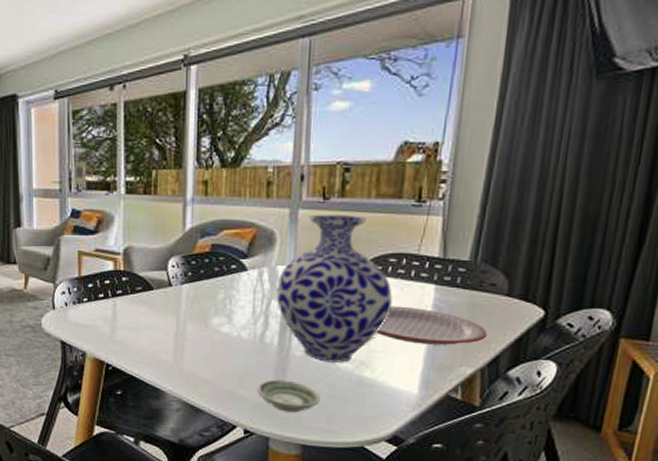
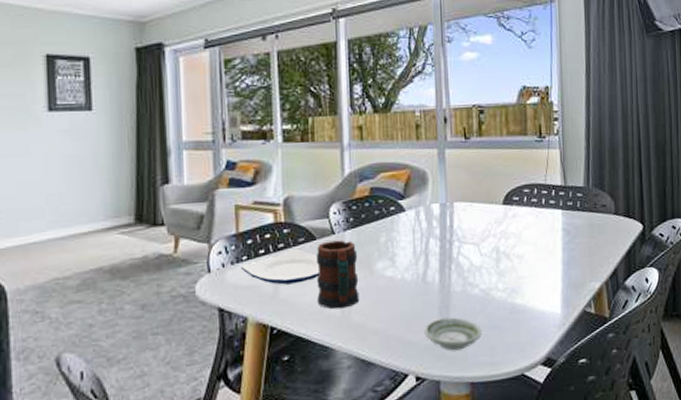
plate: none [81,296,154,328] -> present [240,248,319,285]
mug: none [151,292,194,357] -> present [315,240,360,310]
vase: present [276,214,393,363] -> none [433,152,531,294]
plate: present [376,306,487,345] -> none [521,232,606,266]

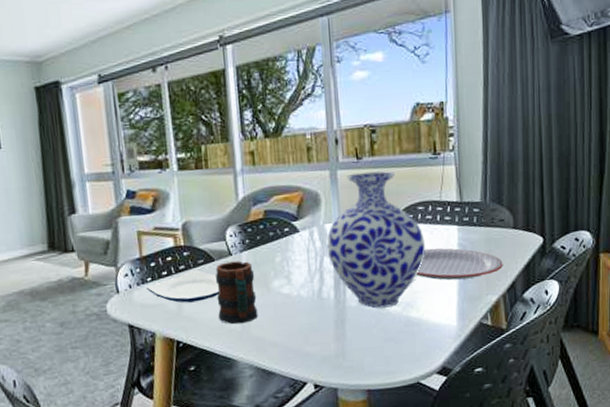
saucer: present [424,317,482,351] -> none [321,330,378,361]
vase: none [433,152,531,294] -> present [326,171,425,309]
plate: none [521,232,606,266] -> present [416,248,503,280]

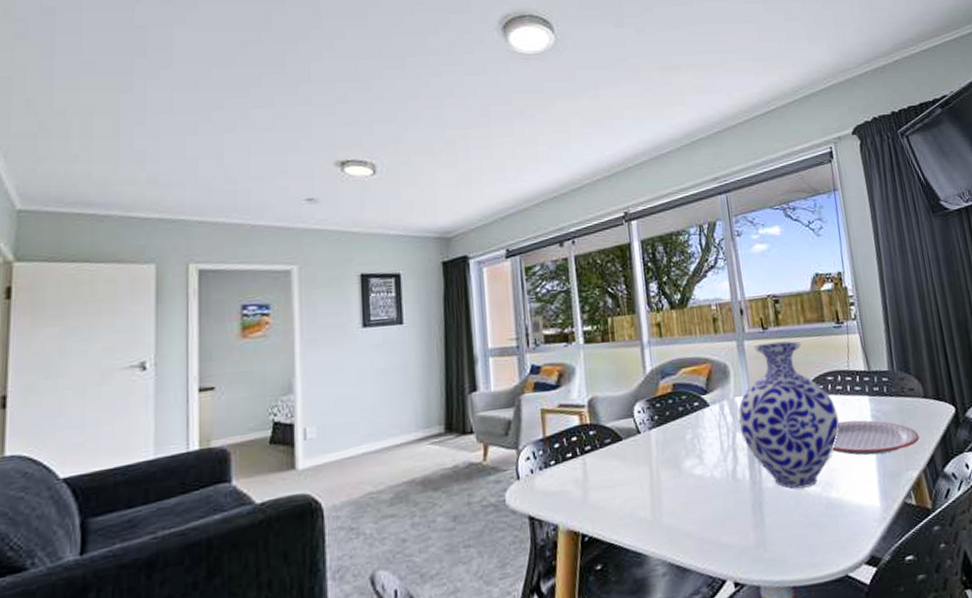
plate: present [145,269,219,303] -> none [548,450,628,489]
mug: present [215,260,258,325] -> none [623,439,670,513]

